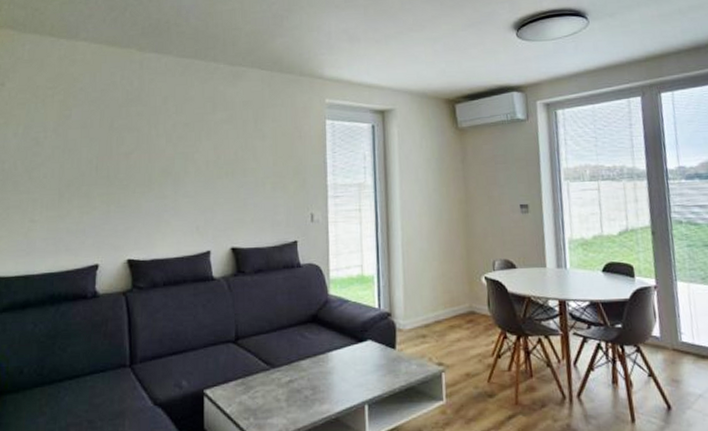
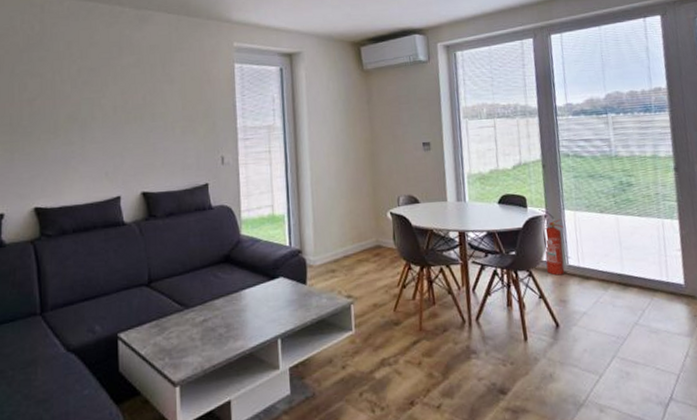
fire extinguisher: none [648,279,678,353] -> present [539,209,565,276]

